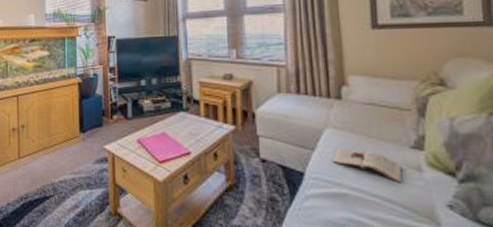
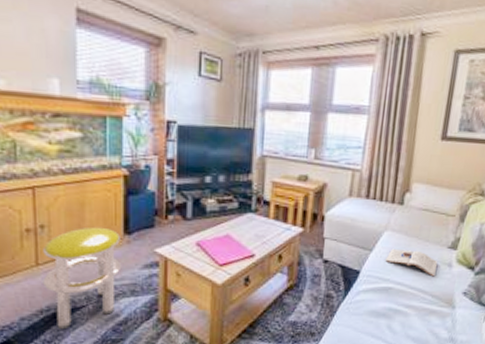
stool: none [23,126,79,217] -> present [43,227,122,330]

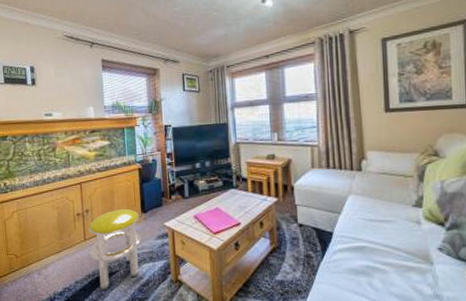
magazine: present [385,248,437,277] -> none [354,210,406,234]

